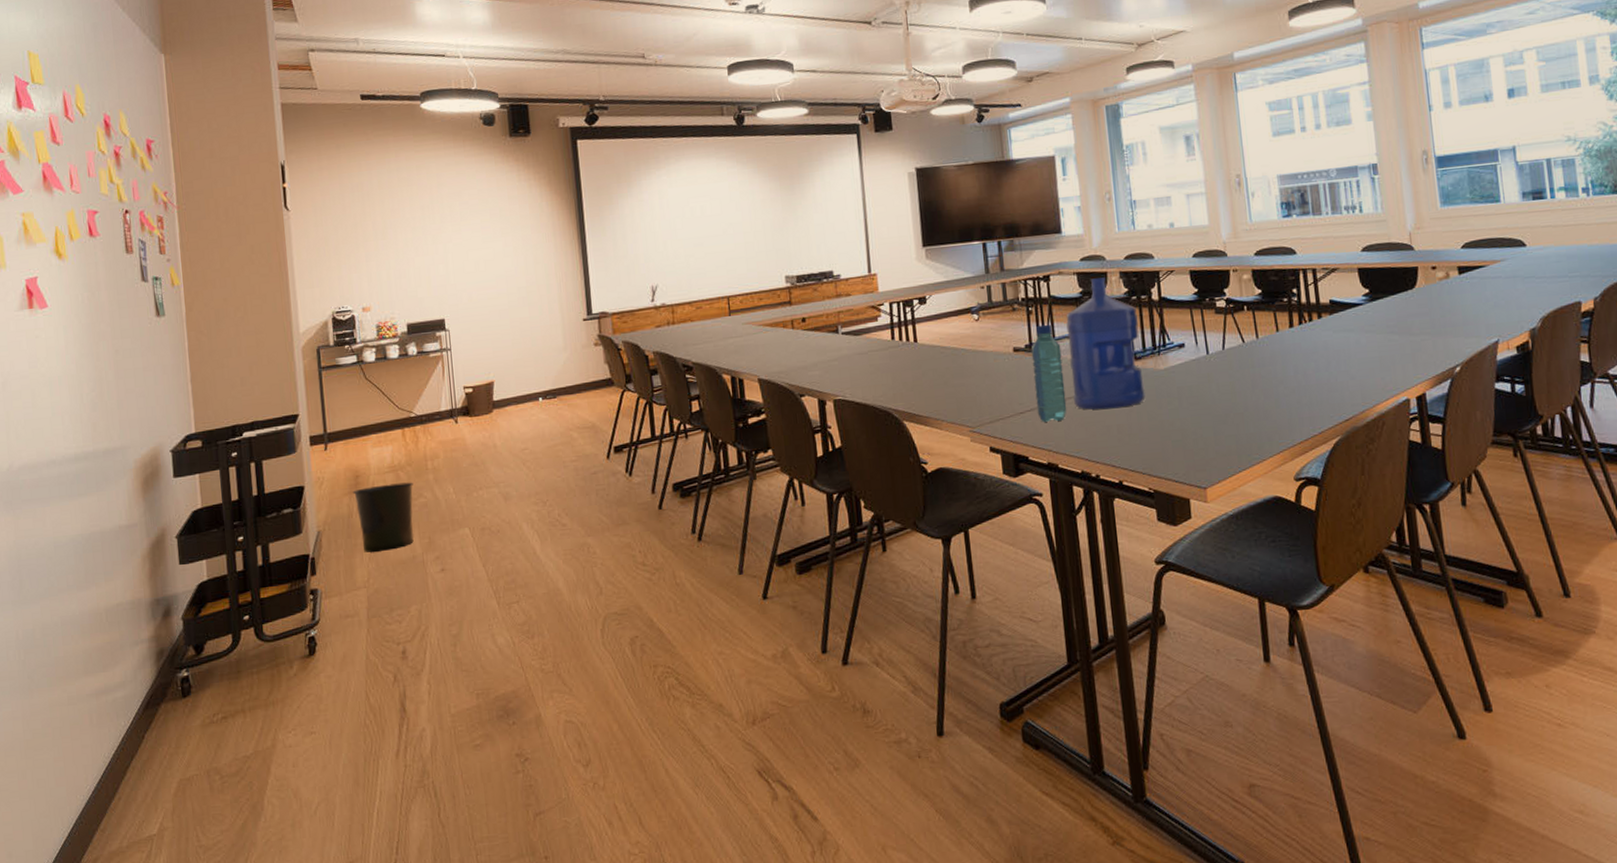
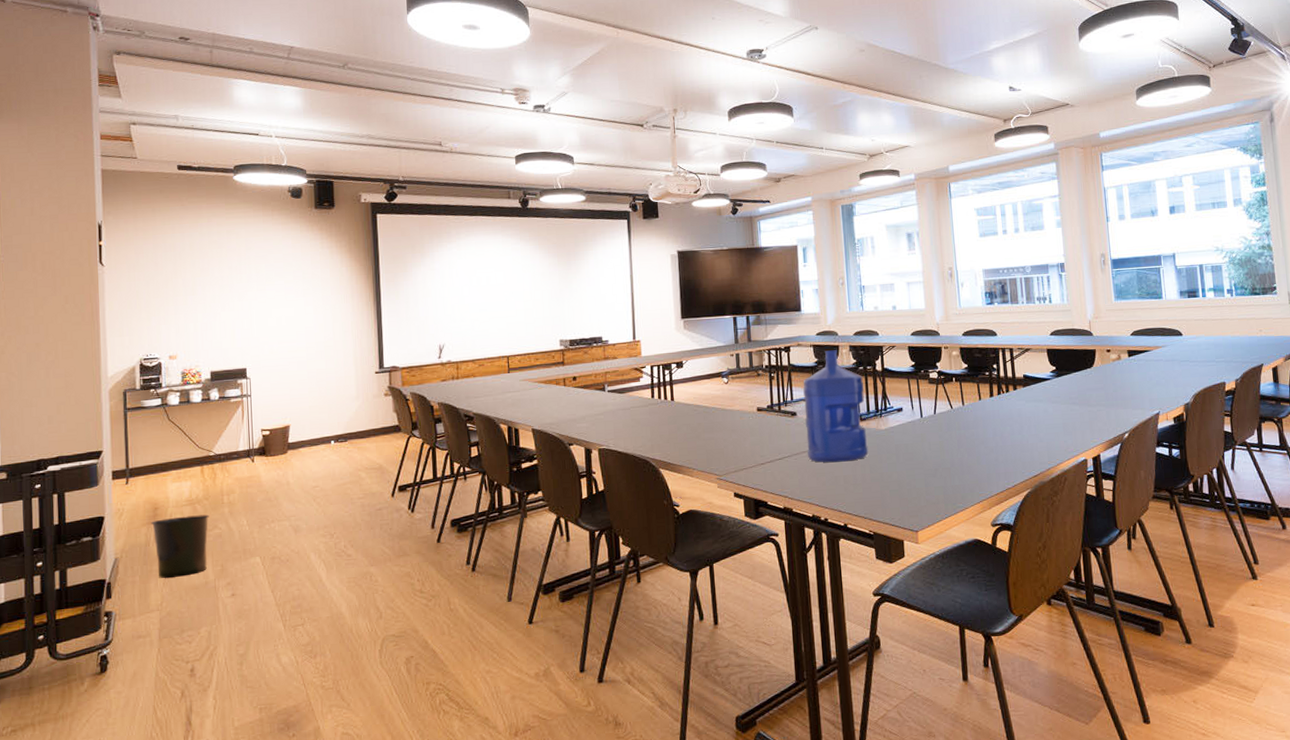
water bottle: present [1031,324,1067,422] -> none [772,388,802,472]

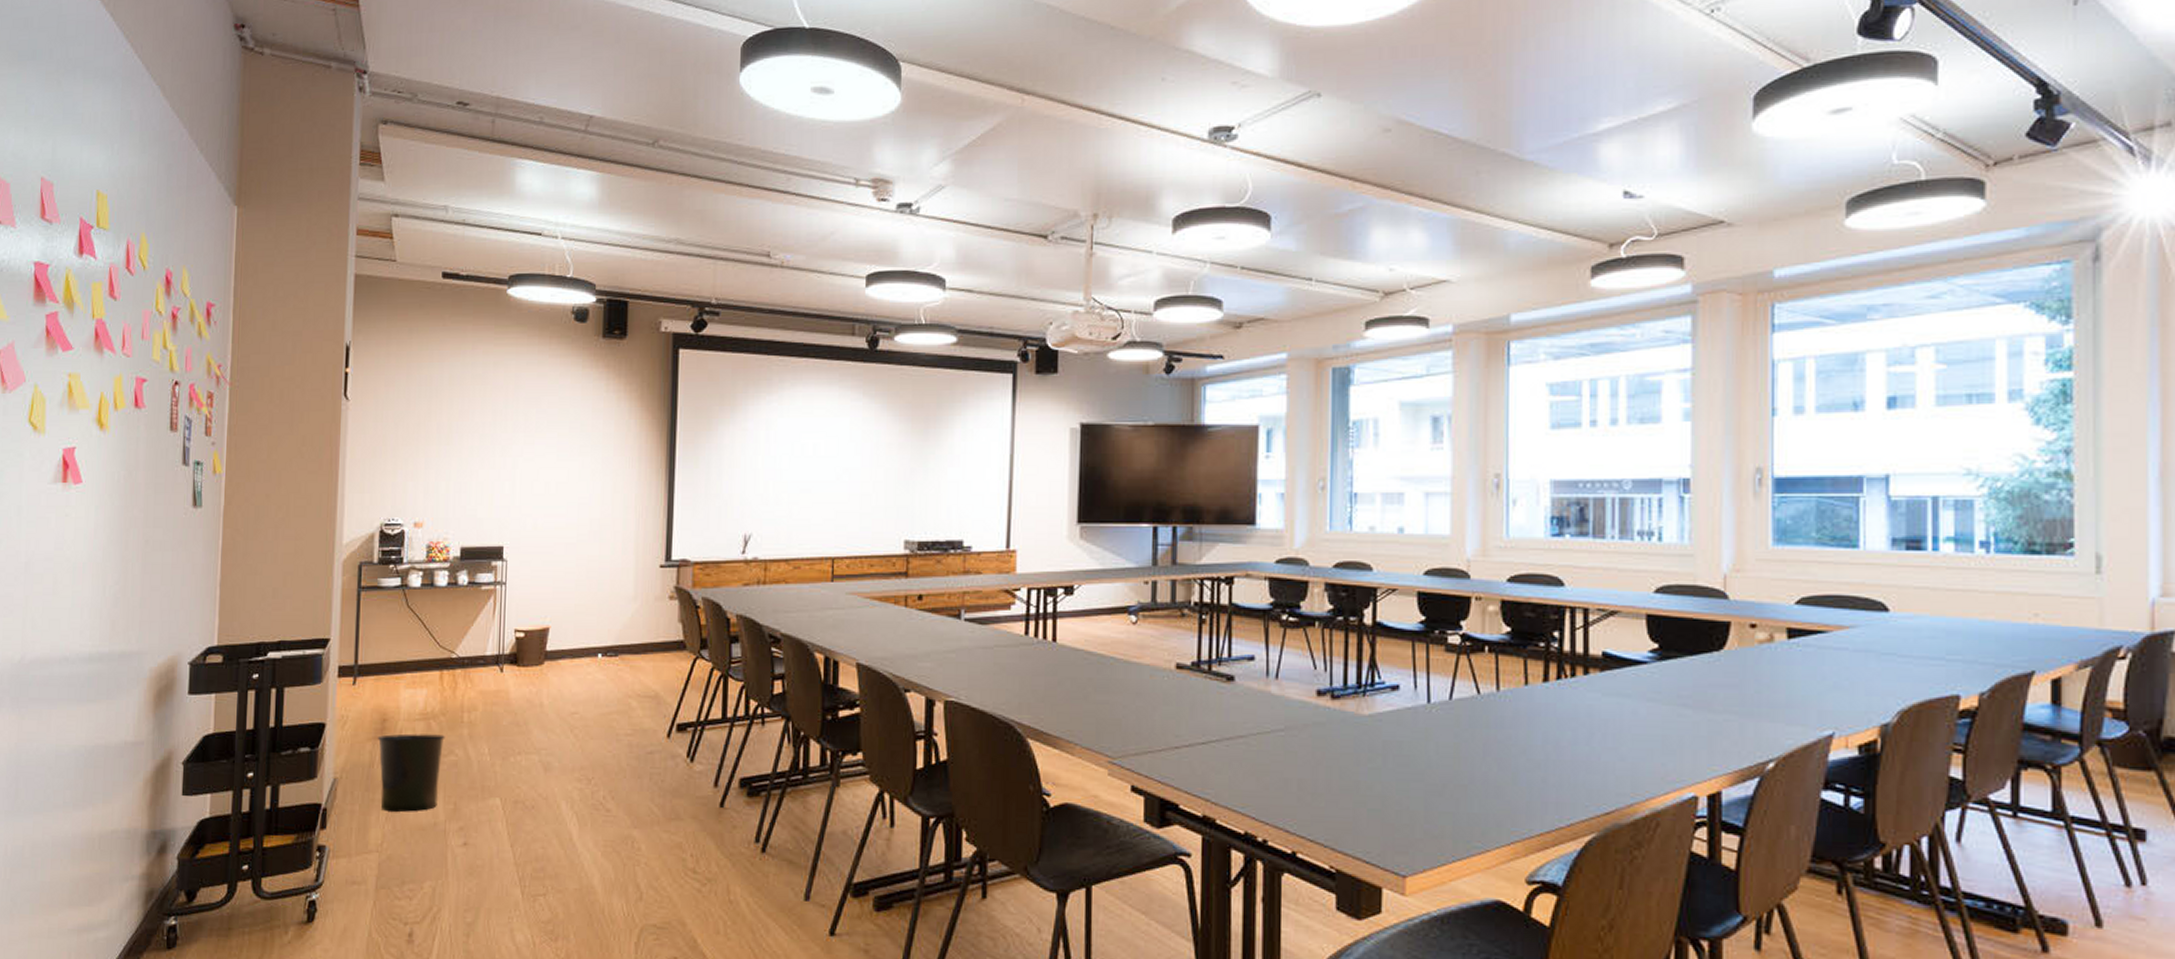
water jug: present [803,350,869,463] -> none [1244,587,1341,758]

